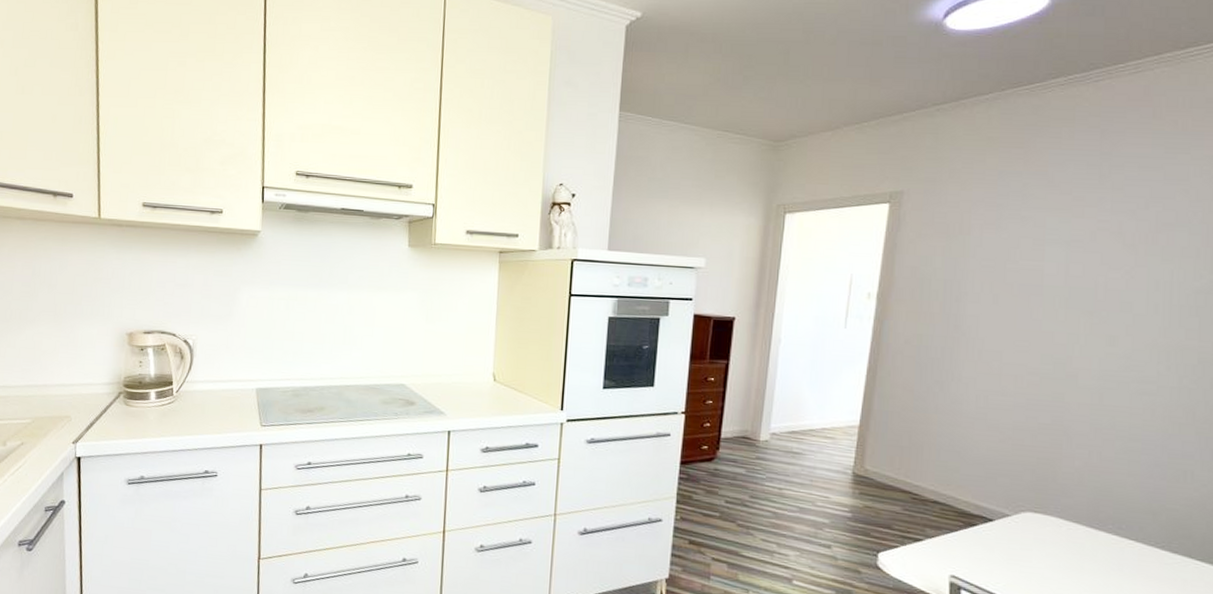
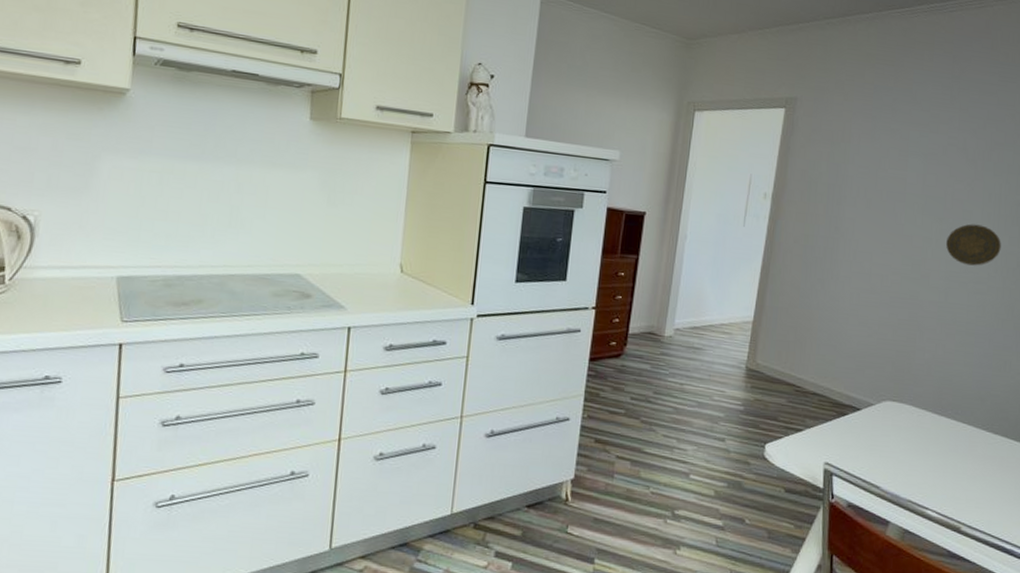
decorative plate: none [1099,316,1175,364] -> present [946,224,1001,266]

